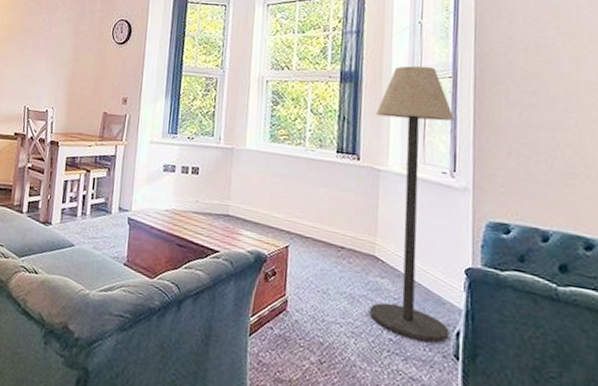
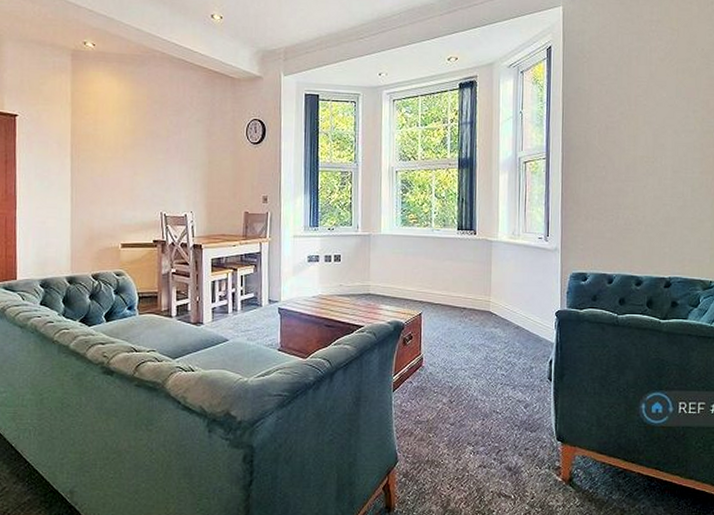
floor lamp: present [369,66,455,343] -> none [486,150,548,372]

